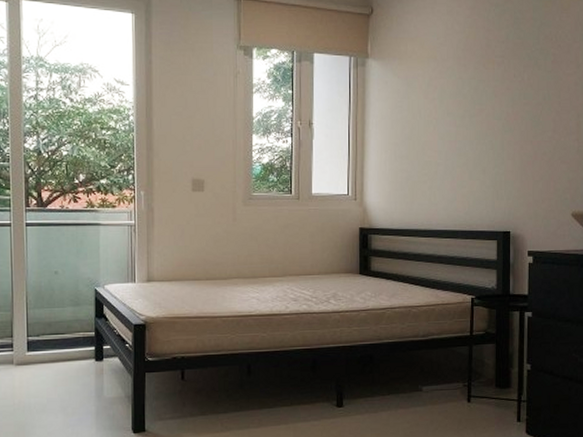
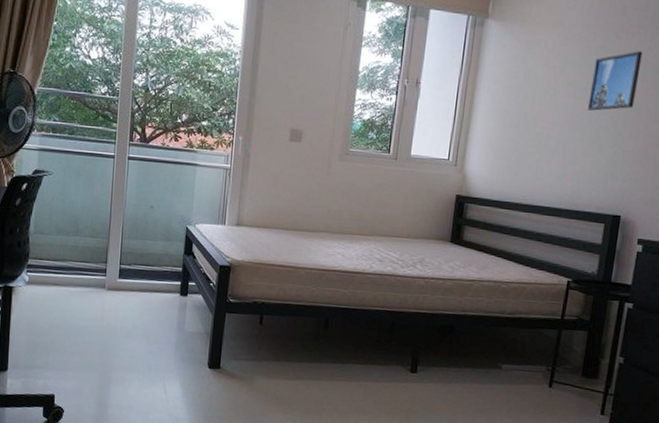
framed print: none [467,79,509,136] -> present [587,51,643,111]

